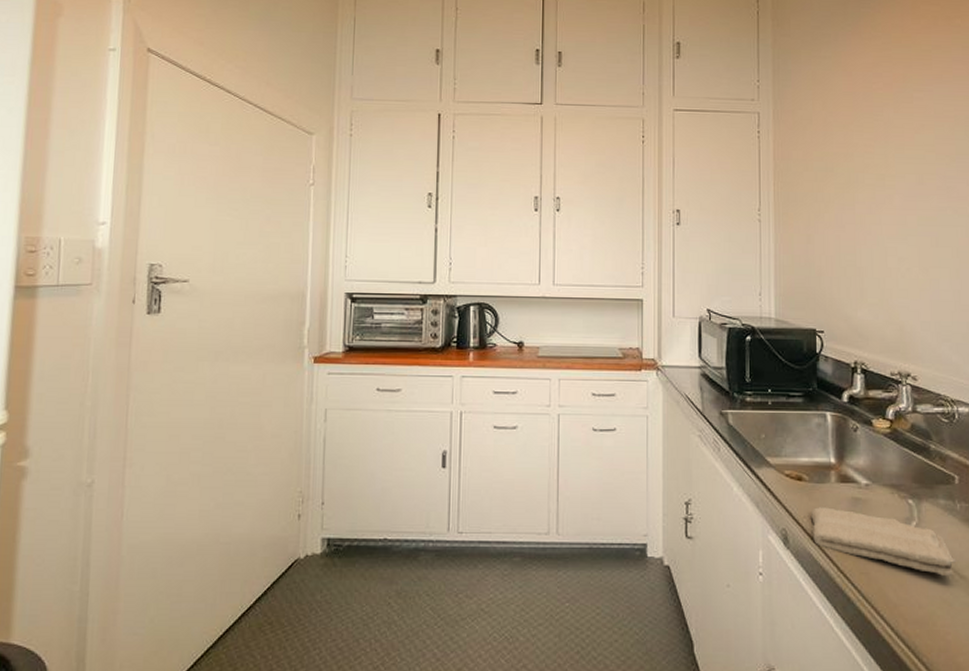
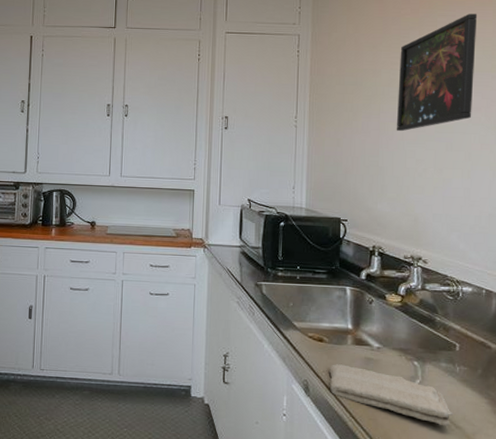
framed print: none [874,88,957,225] -> present [396,14,478,132]

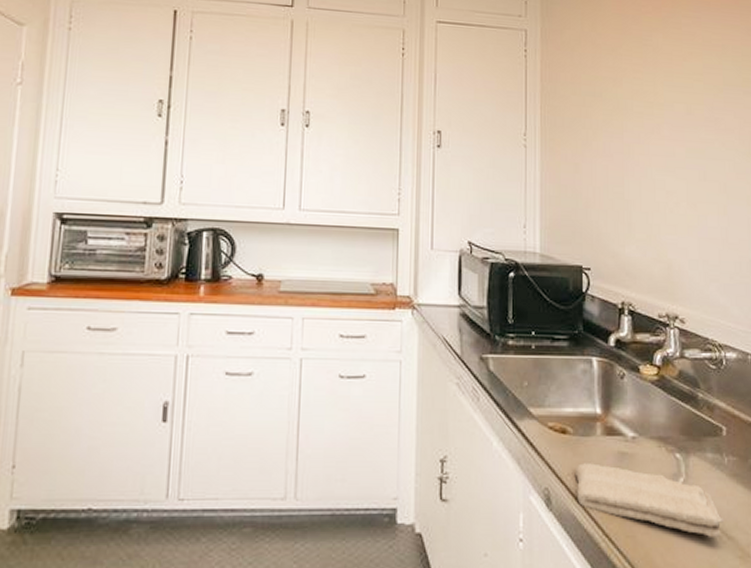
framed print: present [396,14,478,132] -> none [642,16,725,156]

